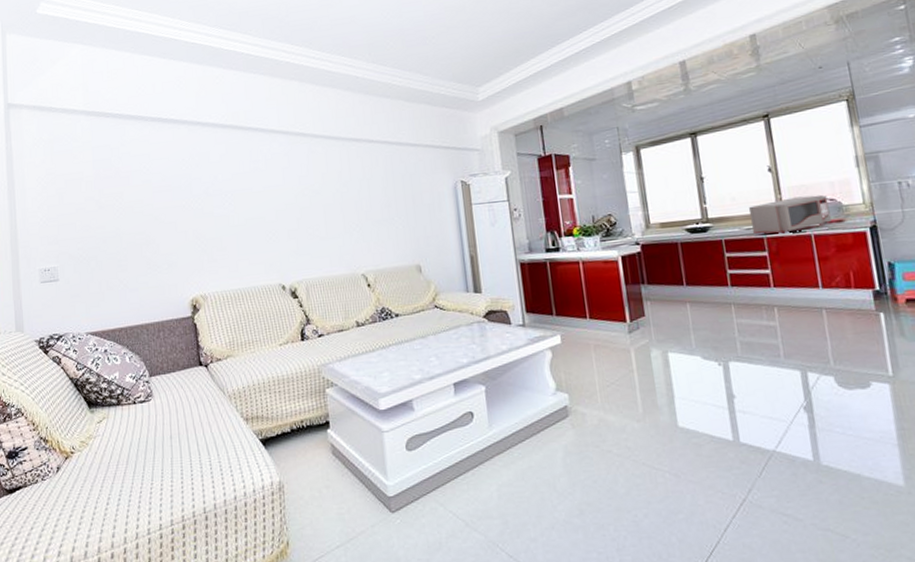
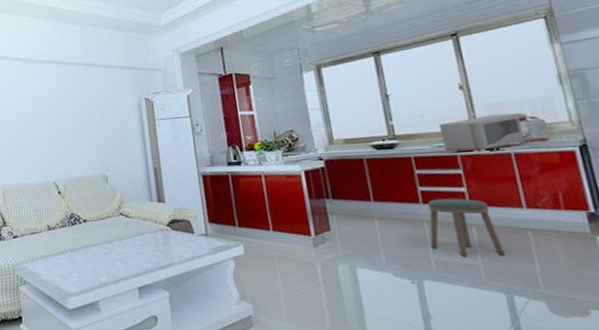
stool: none [735,280,803,339] -> present [427,198,506,259]

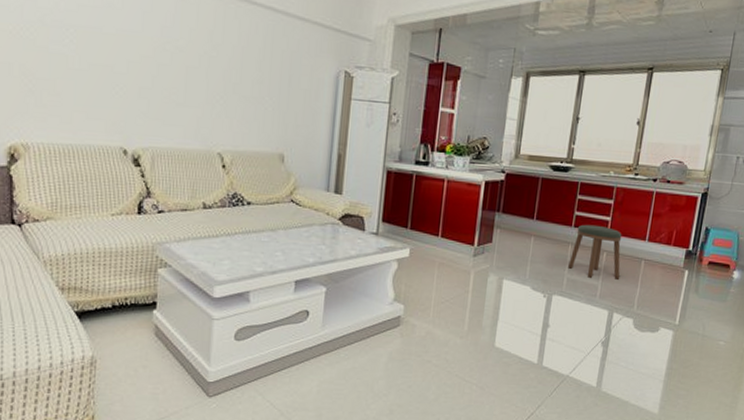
microwave: present [439,112,534,153] -> none [607,153,677,187]

